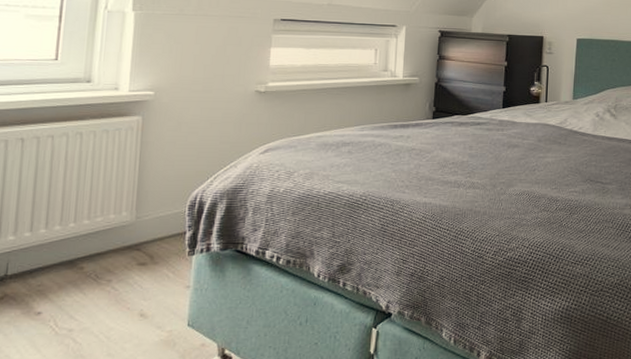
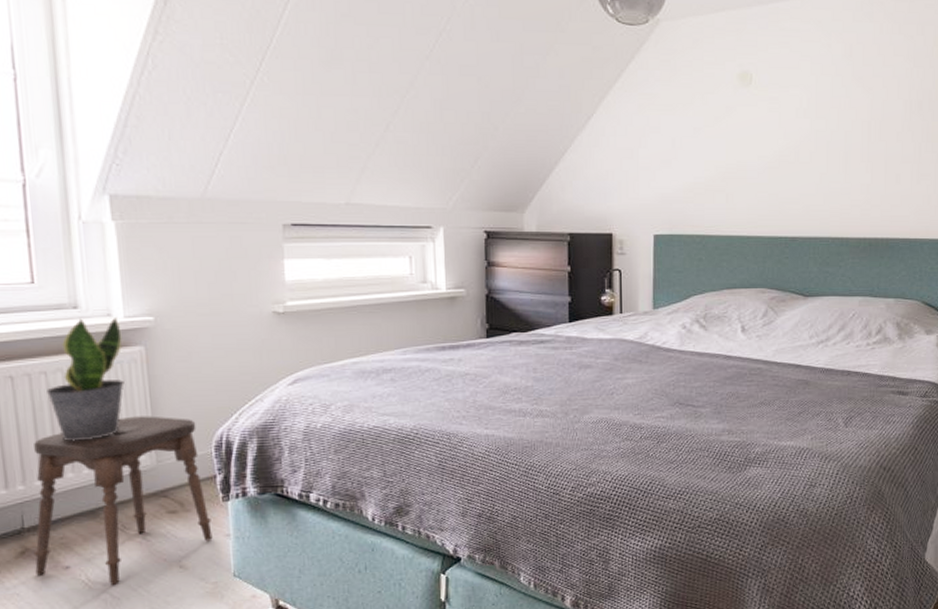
stool: none [9,177,176,331] -> present [33,416,213,585]
potted plant: none [51,91,125,197] -> present [47,318,125,441]

